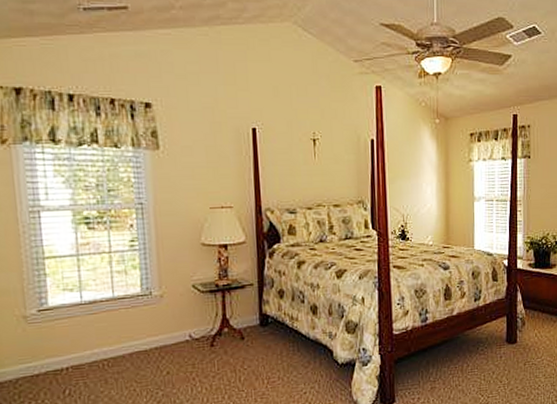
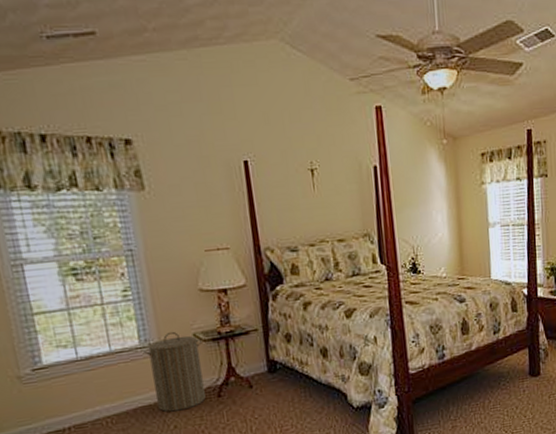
laundry hamper: none [144,281,201,359] -> present [143,331,206,412]

